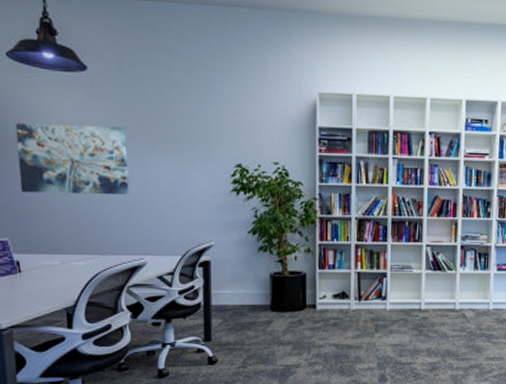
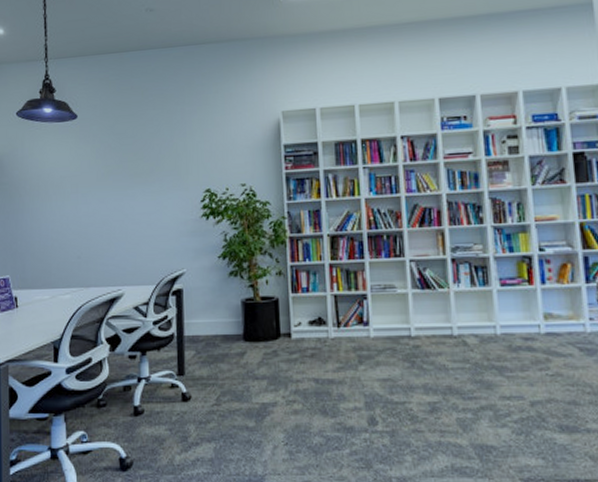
wall art: present [15,123,129,196] -> none [20,165,110,233]

